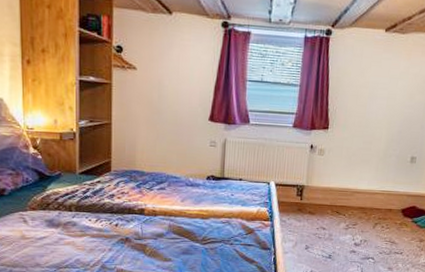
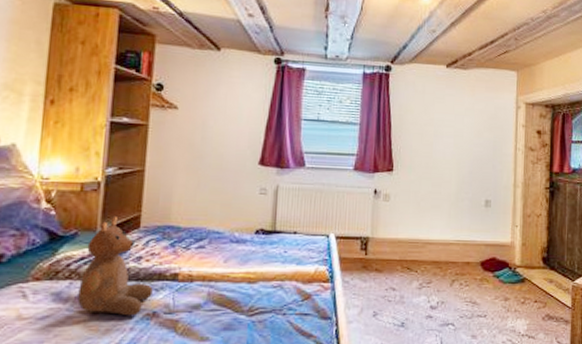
teddy bear: none [66,161,125,240] -> present [77,215,153,316]

